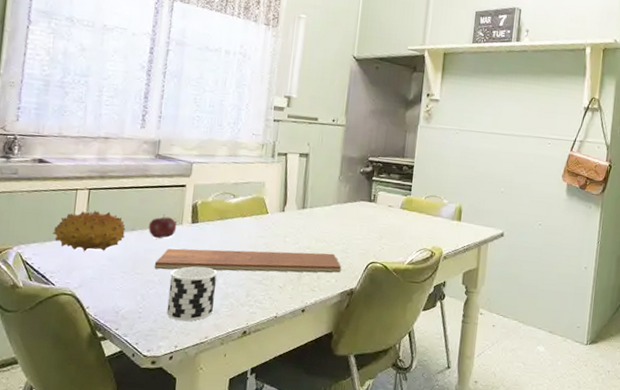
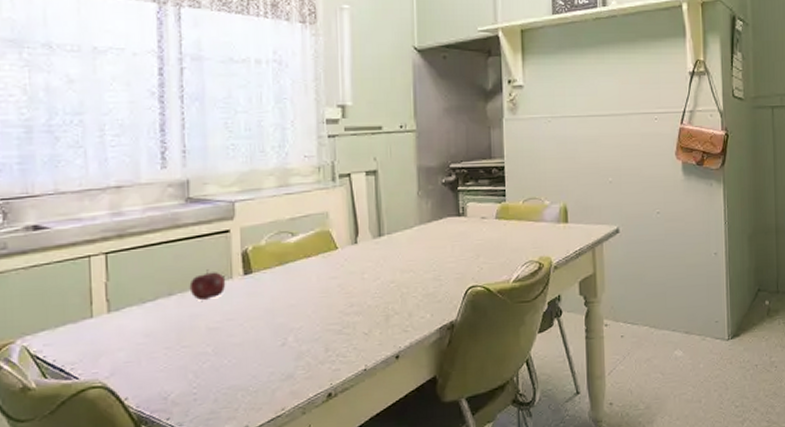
fruit: present [52,210,126,252] -> none [65,277,161,332]
chopping board: present [154,248,341,273] -> none [204,284,436,338]
cup: present [166,266,217,322] -> none [226,324,286,395]

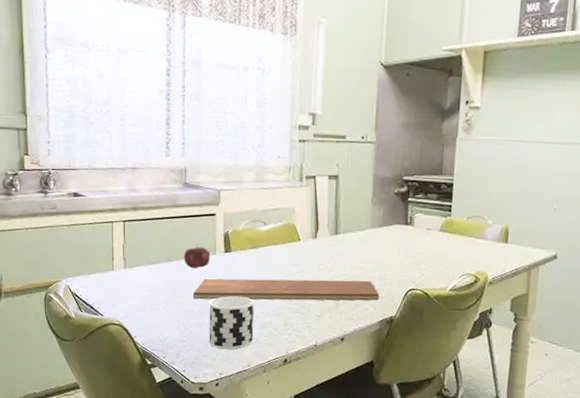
chopping board: none [204,284,436,338] -> present [193,278,379,301]
cup: none [226,324,286,395] -> present [209,295,253,350]

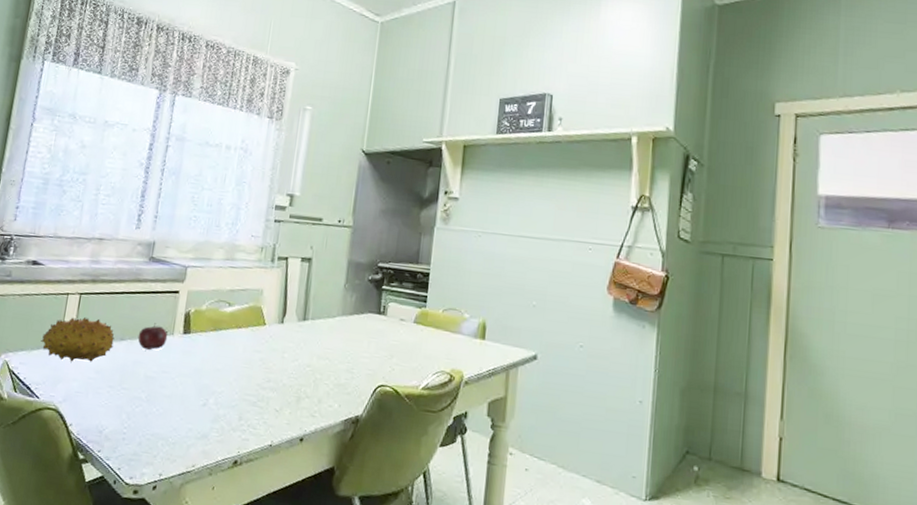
fruit: none [95,242,162,283] -> present [41,316,115,362]
chopping board: present [193,278,379,301] -> none [141,361,346,397]
cup: present [209,295,253,350] -> none [152,382,208,446]

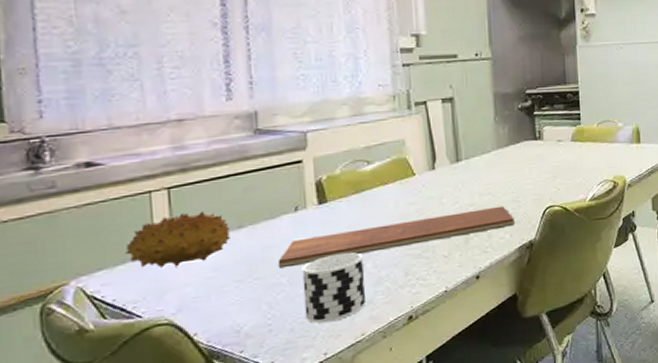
apple: present [137,323,168,351] -> none [260,200,300,232]
chopping board: none [141,361,346,397] -> present [277,206,515,269]
cup: none [152,382,208,446] -> present [302,252,365,323]

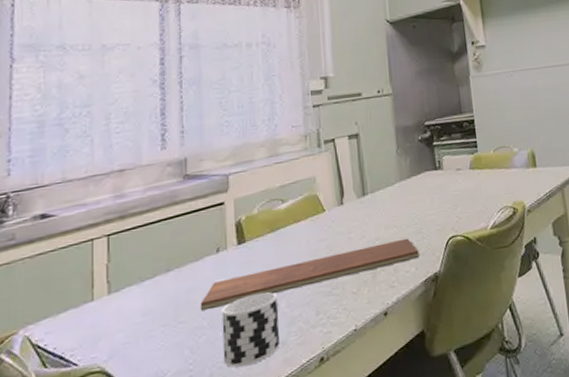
fruit: present [125,211,230,269] -> none [68,256,159,315]

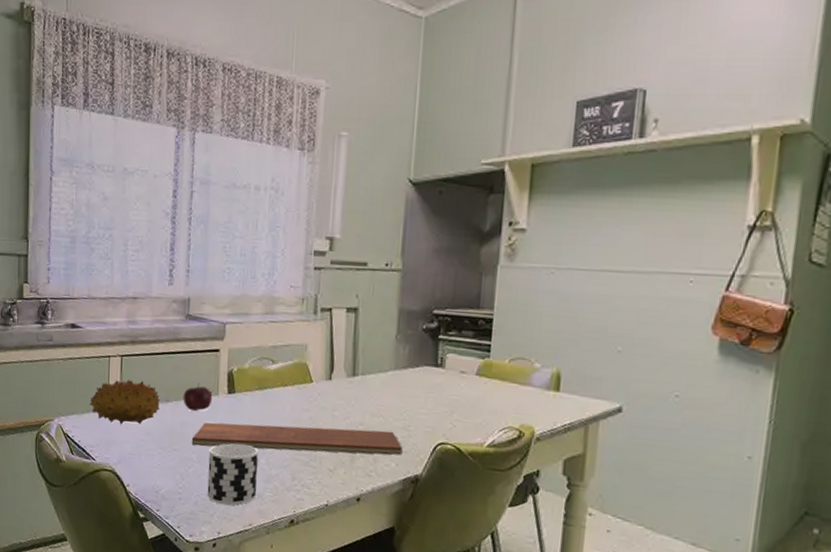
fruit: none [68,256,159,315] -> present [89,379,160,425]
apple: none [186,242,221,275] -> present [183,383,213,412]

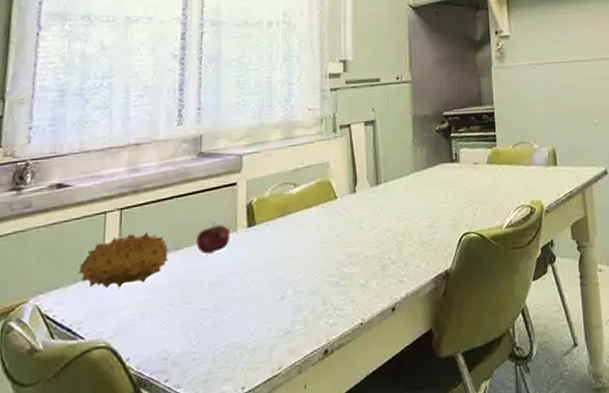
chopping board: present [191,422,403,455] -> none [207,231,431,293]
cup: present [207,443,258,506] -> none [227,277,284,354]

